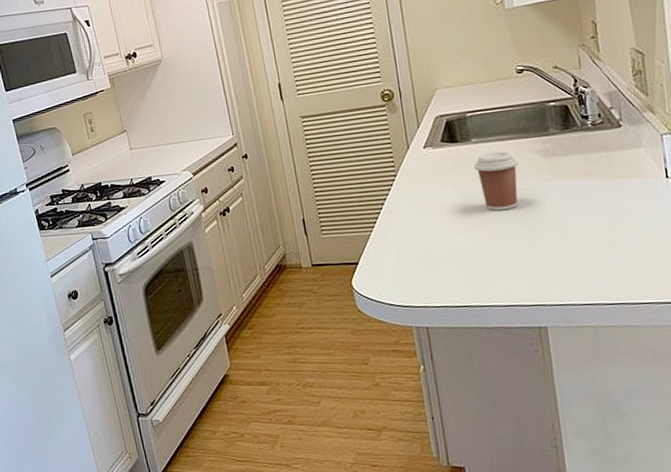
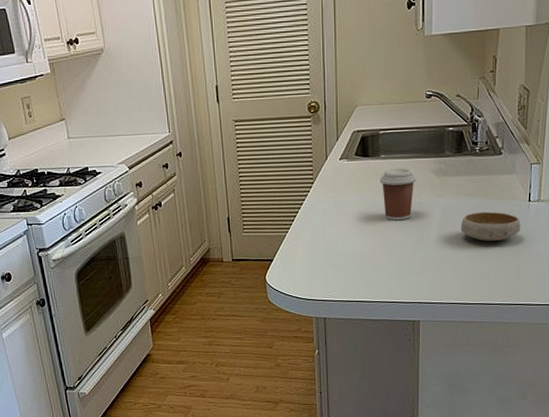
bowl: none [582,192,662,228] -> present [460,211,521,241]

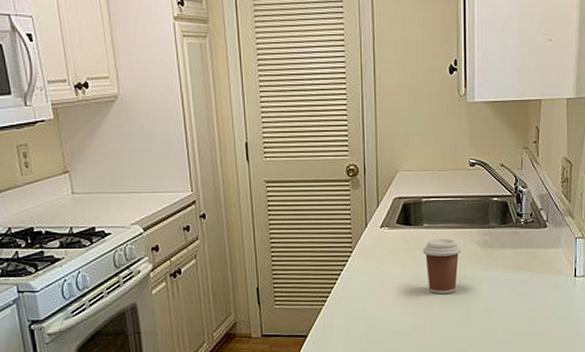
bowl: present [460,211,521,241] -> none [507,286,568,318]

